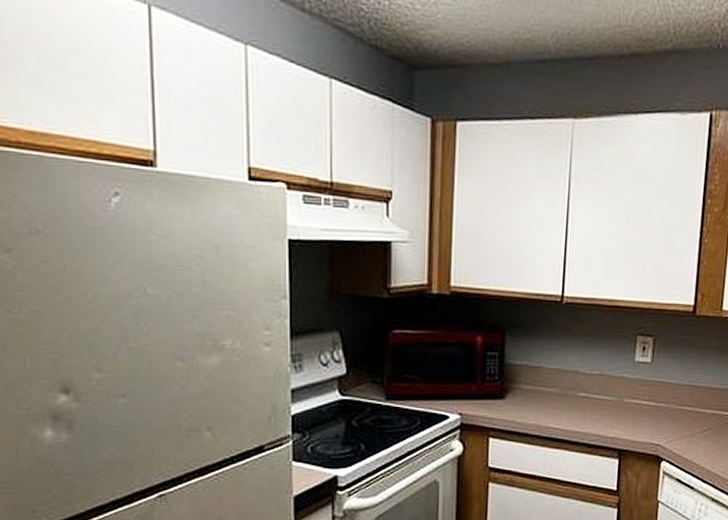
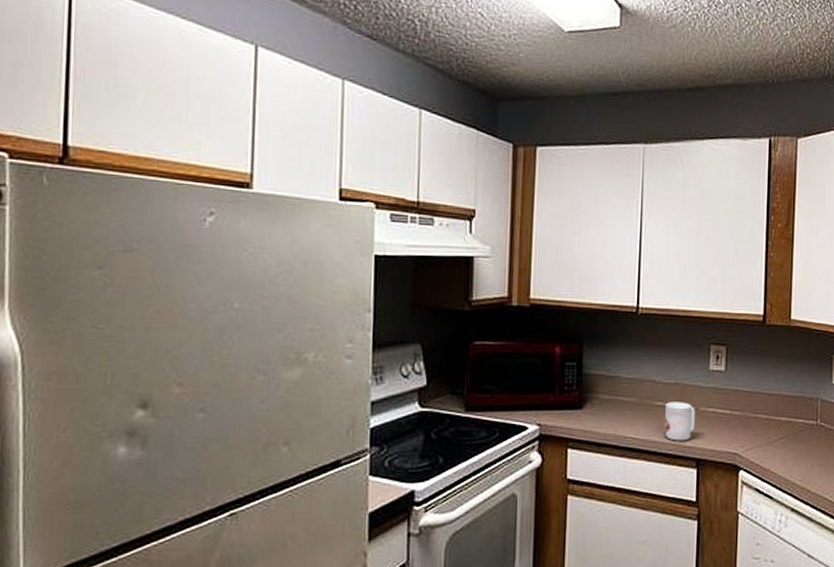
mug: none [586,393,619,432] -> present [664,402,695,441]

